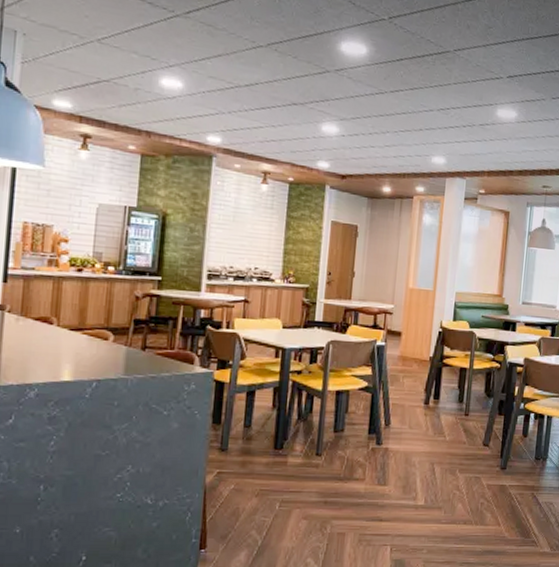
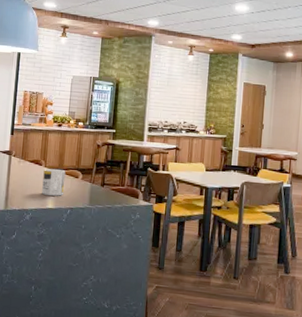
mug: none [53,328,90,365] -> present [42,168,66,196]

